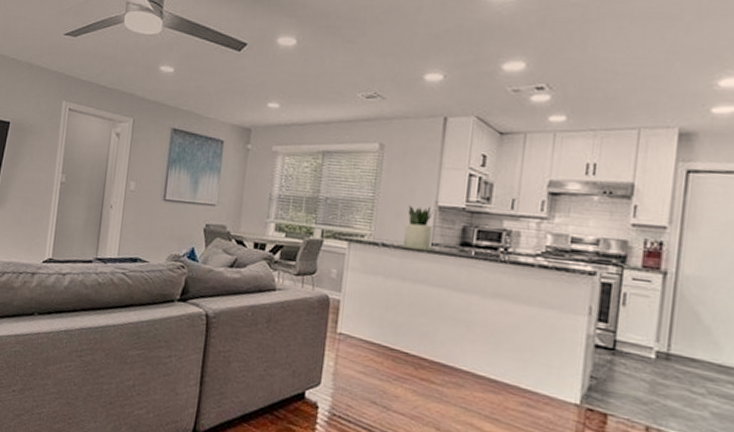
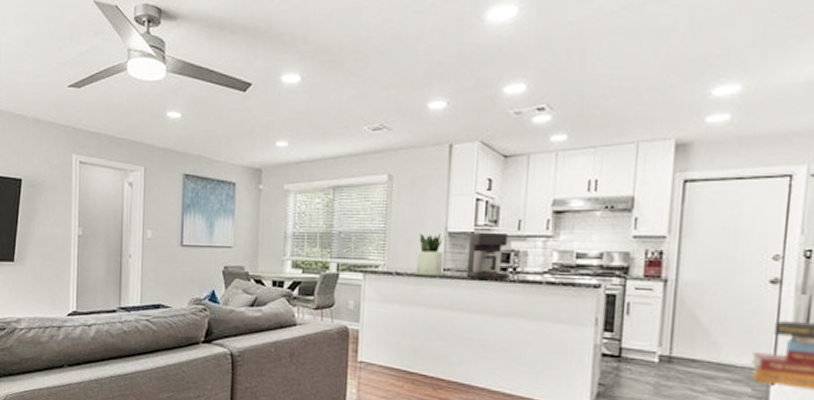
coffee maker: none [455,208,500,260] -> present [466,232,507,280]

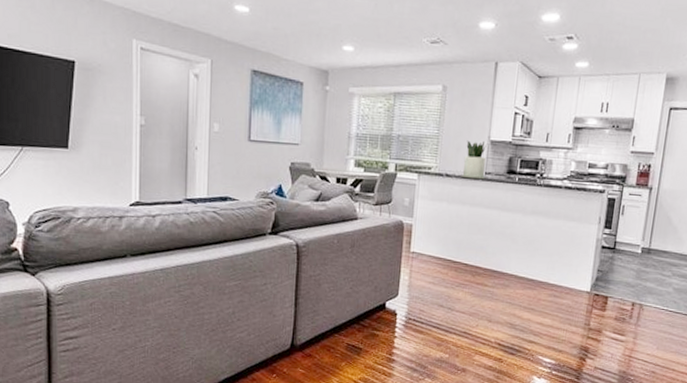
coffee maker: present [466,232,507,280] -> none [503,142,538,184]

